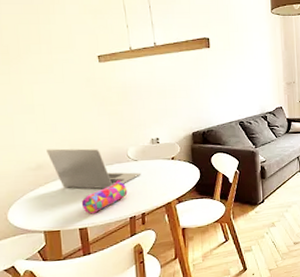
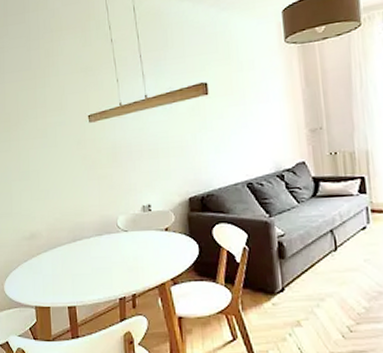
laptop: present [46,148,142,189] -> none [39,216,132,263]
pencil case: present [81,180,128,214] -> none [70,253,117,291]

